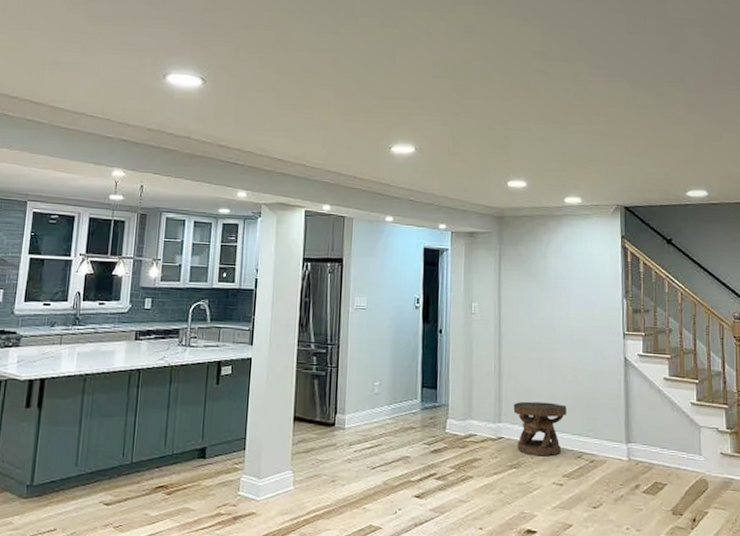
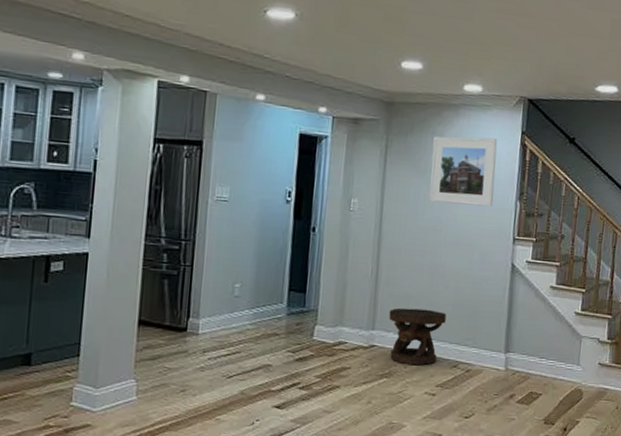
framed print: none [540,243,601,305] -> present [429,136,498,207]

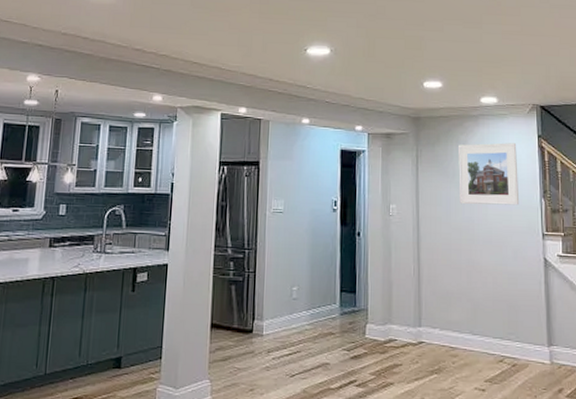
side table: present [388,307,446,366] -> none [433,304,487,361]

